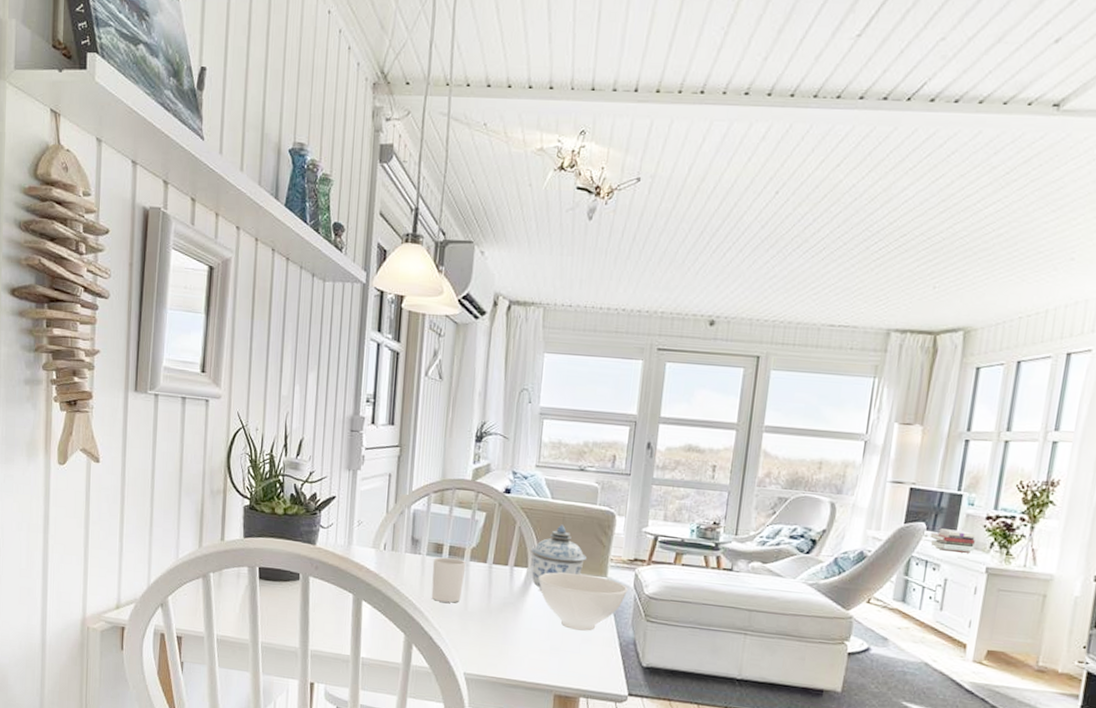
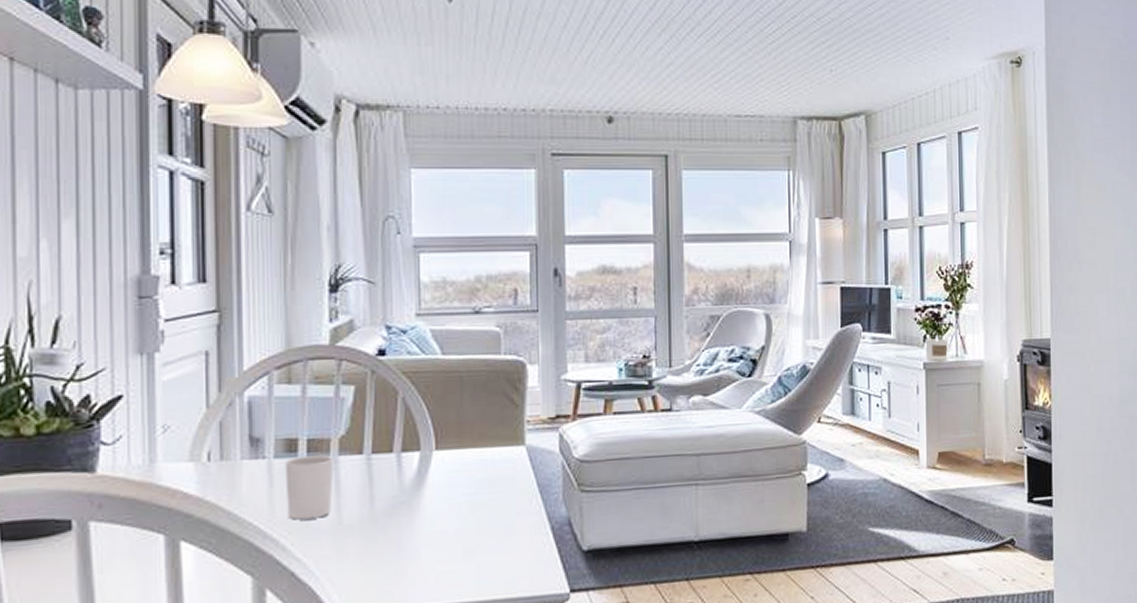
lidded jar: present [530,524,588,592] -> none [421,386,498,480]
bowl: present [538,572,628,631] -> none [437,445,553,522]
books: present [930,528,976,553] -> none [867,327,911,351]
candle: none [990,544,1017,570] -> present [926,336,948,362]

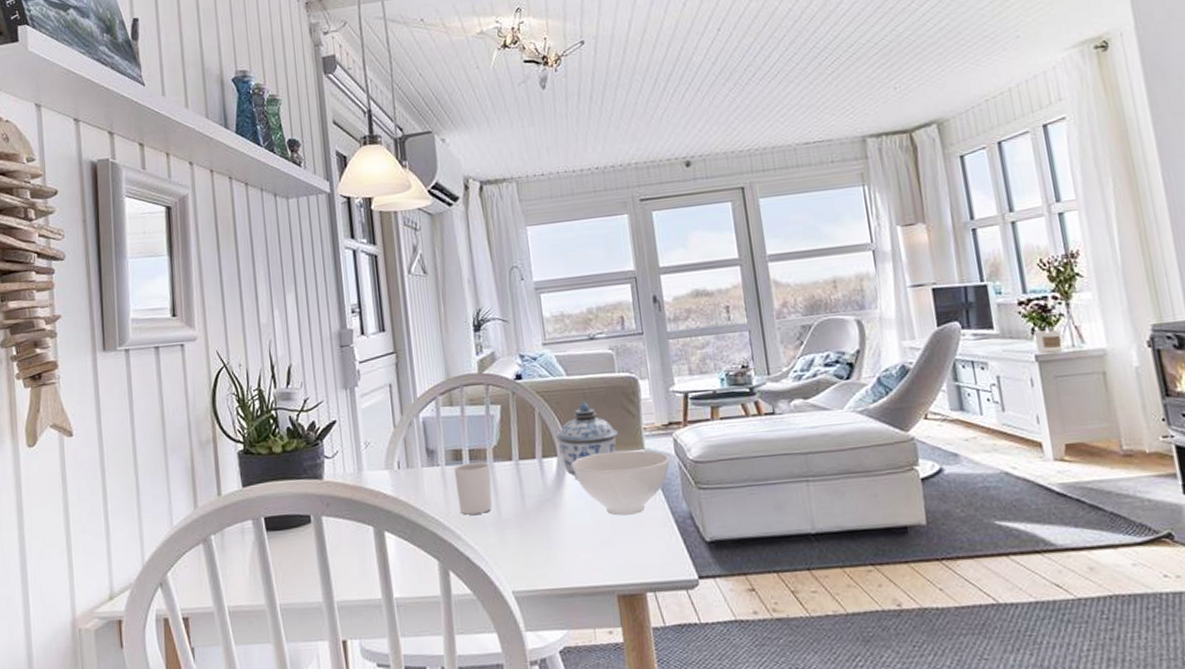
lidded jar: none [421,386,498,480] -> present [555,401,619,480]
bowl: none [437,445,553,522] -> present [571,450,670,516]

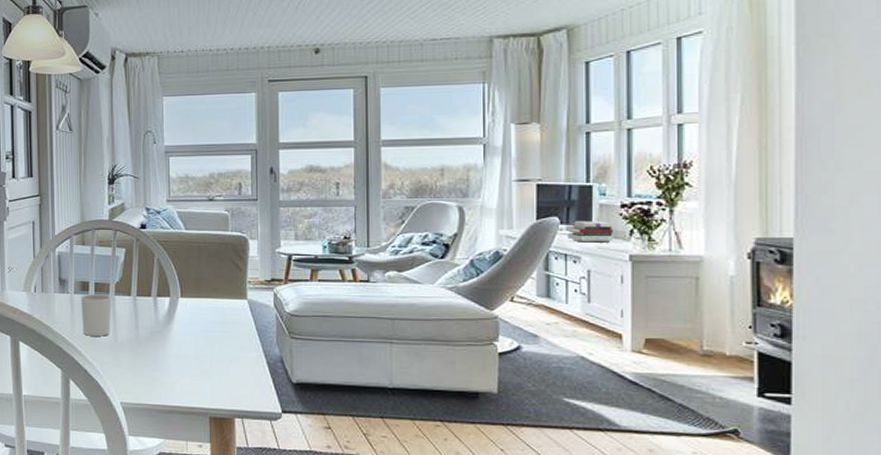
lidded jar: present [555,401,619,480] -> none [170,253,226,319]
bowl: present [571,450,670,516] -> none [182,297,269,353]
books: none [967,321,1018,347] -> present [565,221,614,243]
candle: present [1035,327,1063,355] -> none [633,230,659,255]

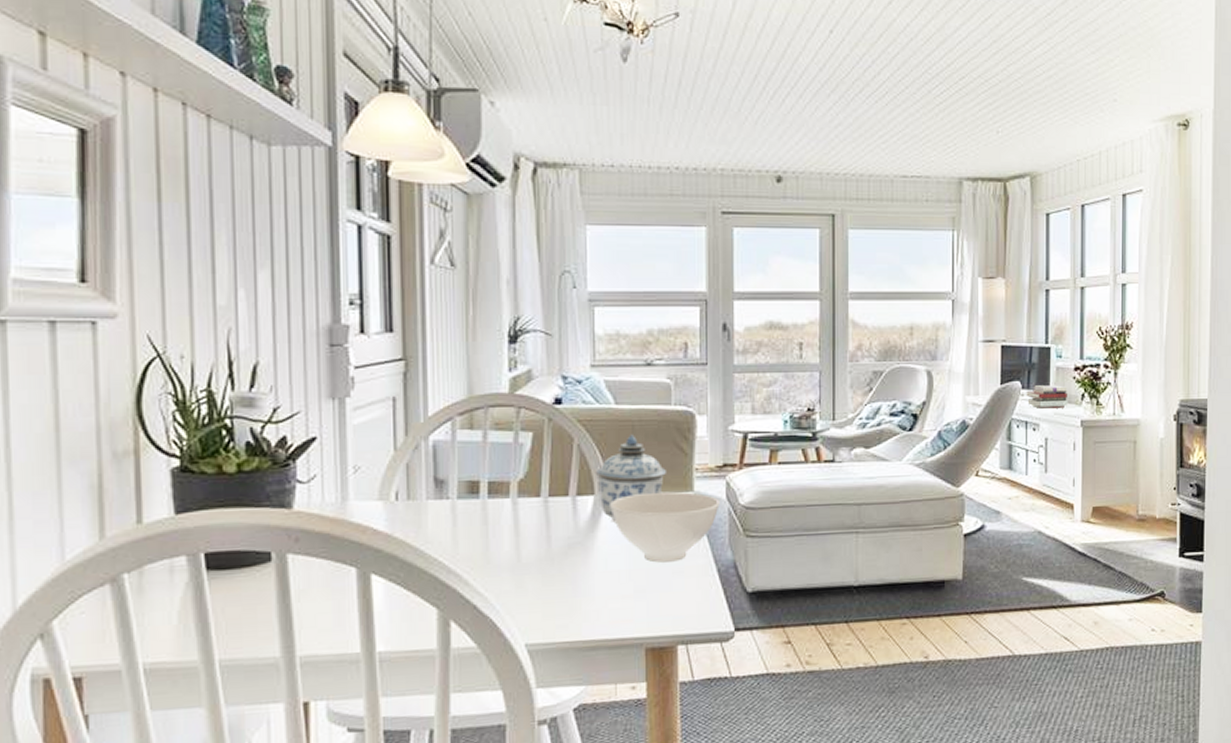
mug: present [80,294,112,336] -> none [467,497,513,557]
lidded jar: none [170,253,226,319] -> present [595,434,668,522]
bowl: none [182,297,269,353] -> present [610,491,720,563]

